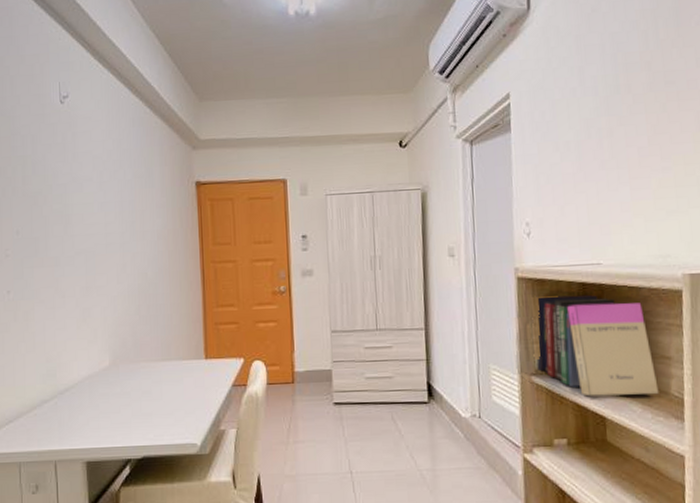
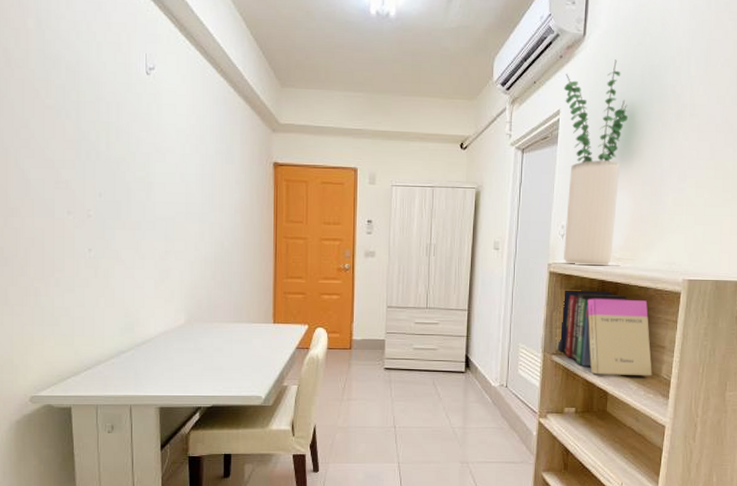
vase: none [511,31,591,267] -> present [564,59,628,266]

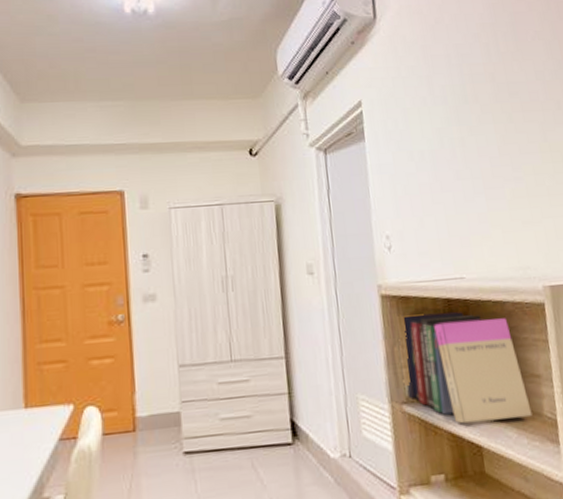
vase: present [564,59,628,266] -> none [361,41,454,283]

